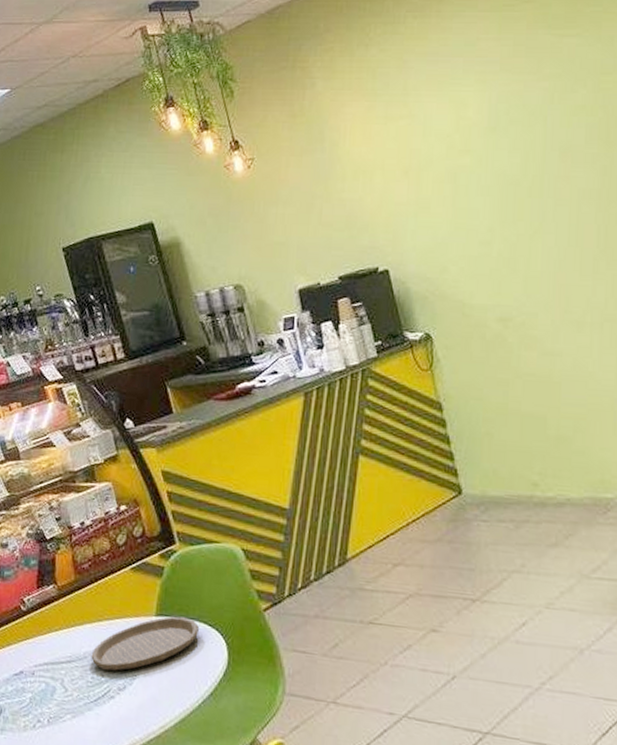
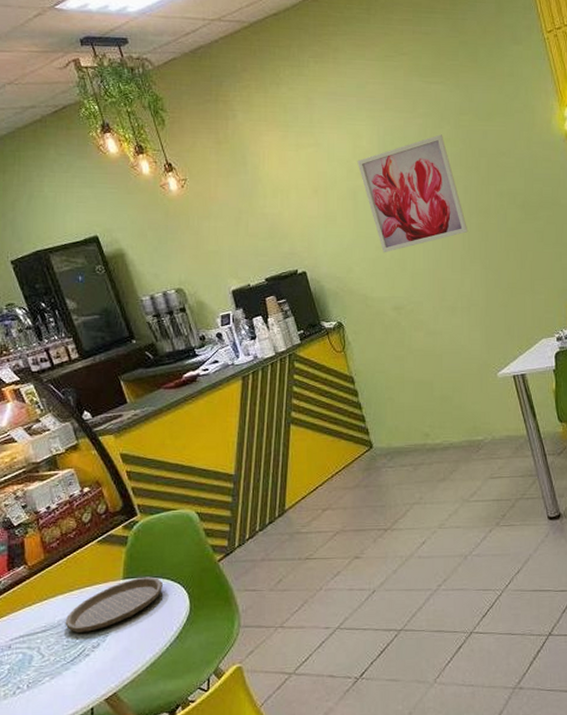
wall art: none [460,100,606,250] -> present [357,134,468,253]

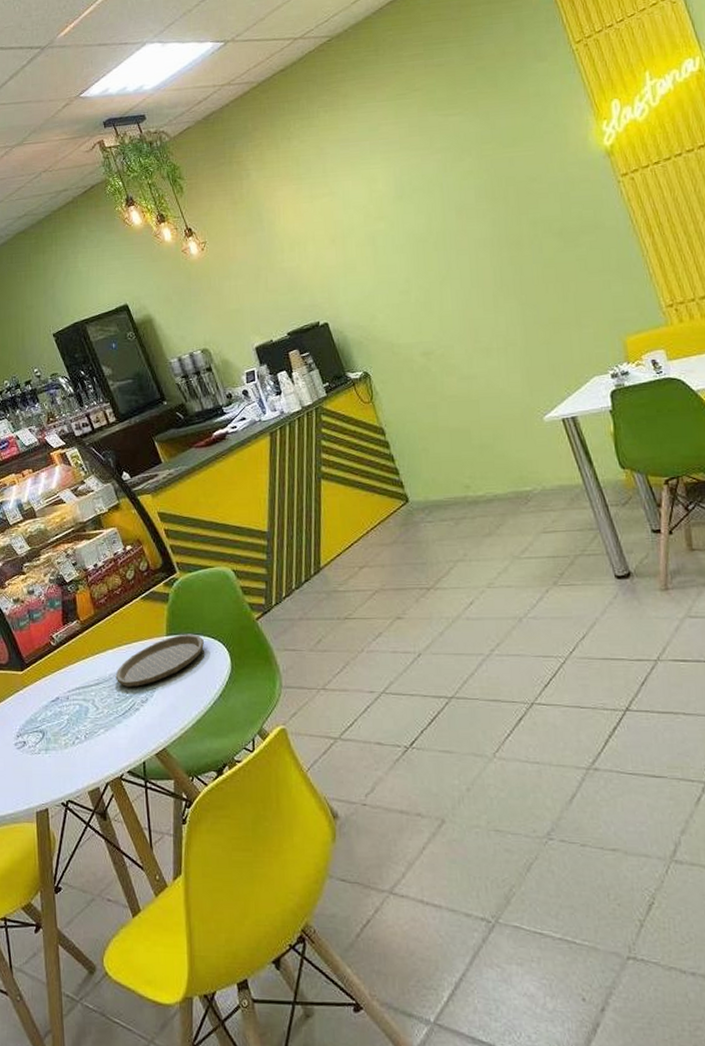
wall art: present [357,134,468,253] -> none [374,167,500,298]

